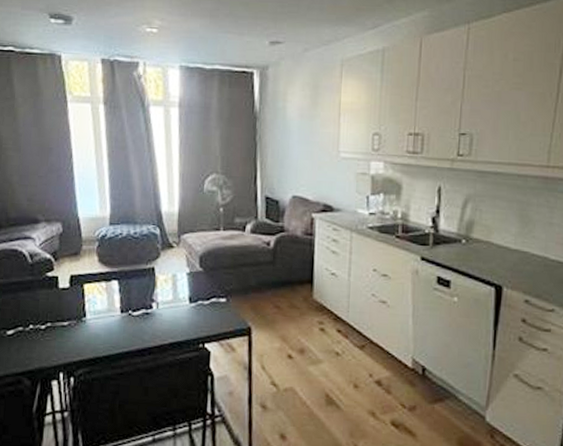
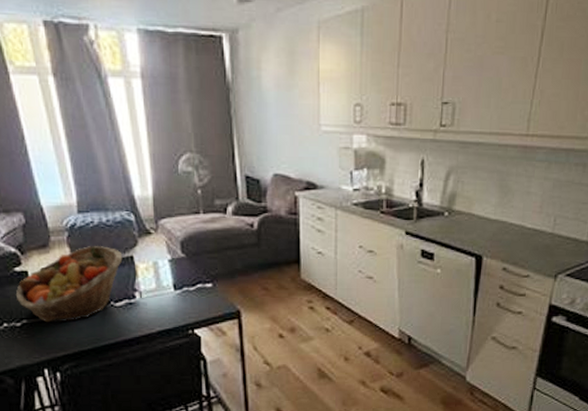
fruit basket: none [44,255,145,328] -> present [15,245,123,323]

